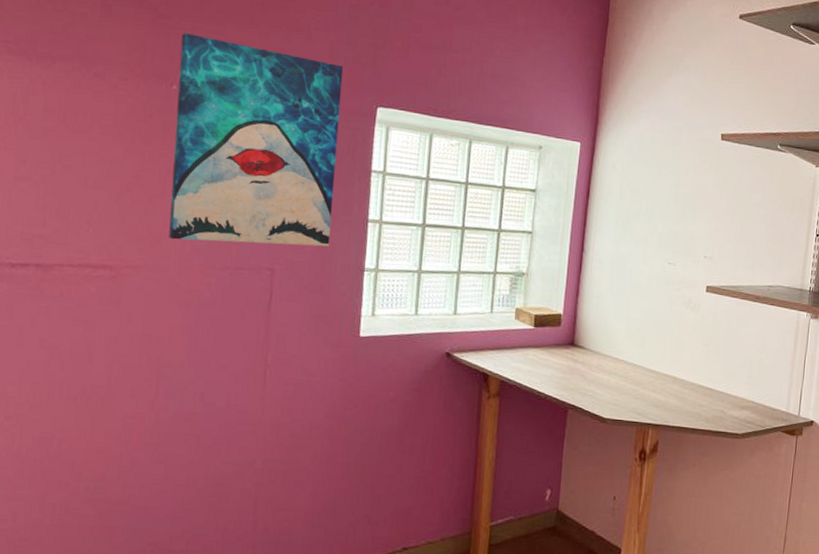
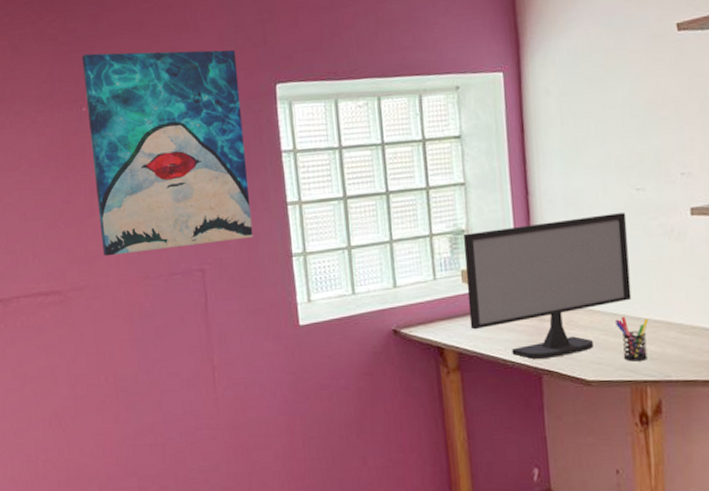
computer monitor: none [515,276,658,395] -> present [463,213,632,359]
pen holder: none [634,367,660,407] -> present [615,316,649,362]

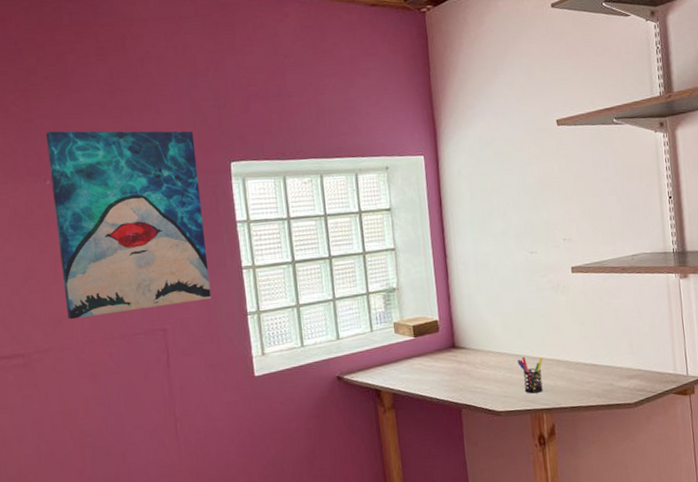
computer monitor: present [463,213,632,359] -> none [395,272,530,396]

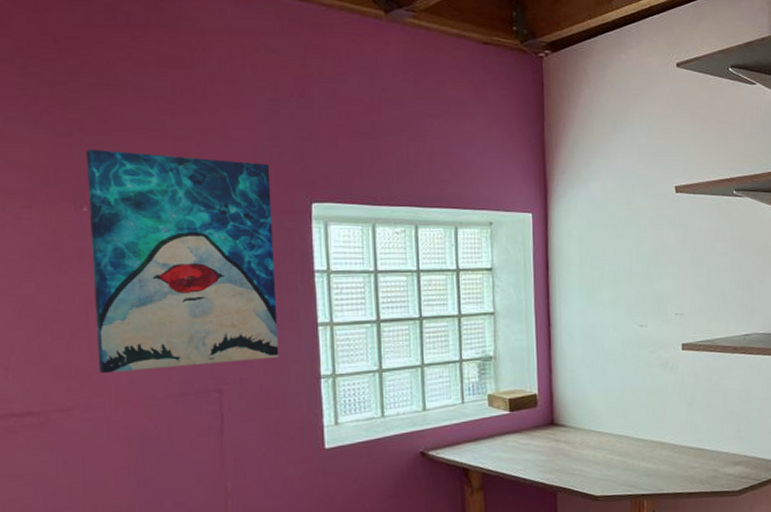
pen holder: present [517,356,543,394] -> none [620,437,647,478]

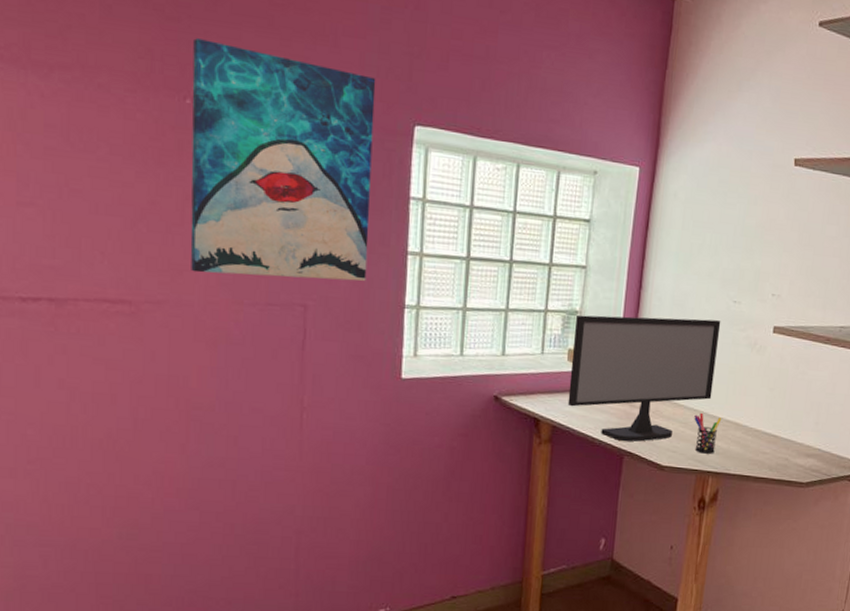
computer monitor: none [491,346,634,478] -> present [567,314,721,442]
pen holder: none [620,437,647,478] -> present [694,412,722,454]

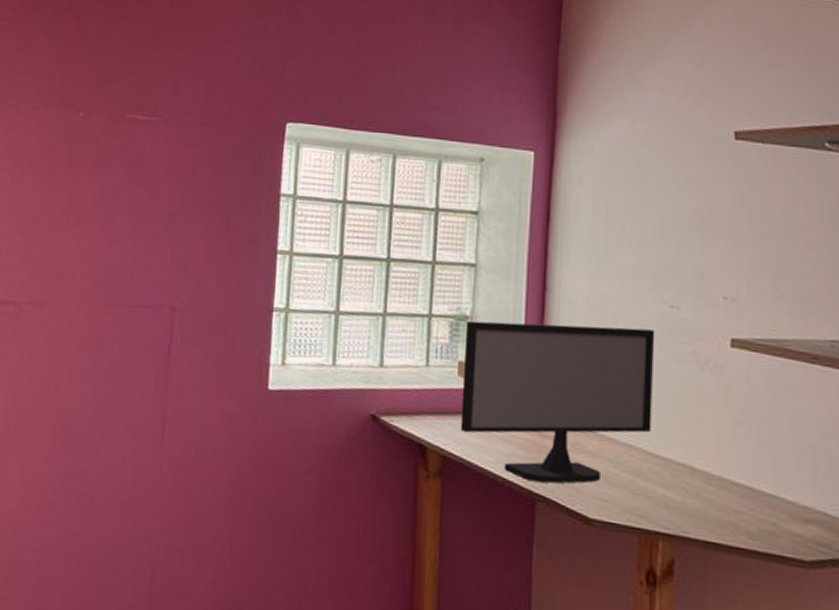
wall art: present [190,38,376,282] -> none [70,59,250,283]
pen holder: present [694,412,722,454] -> none [629,449,669,508]

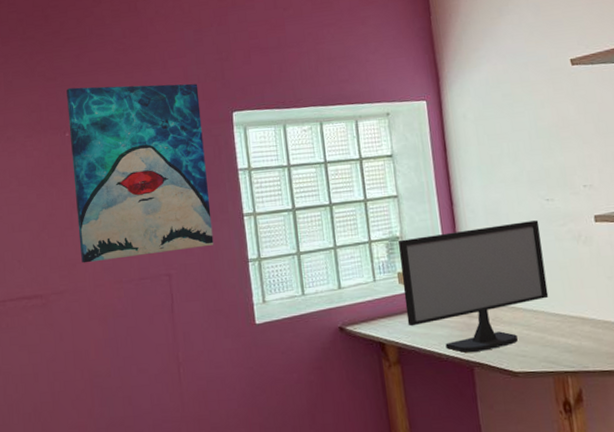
wall art: none [70,59,250,283] -> present [66,83,214,263]

